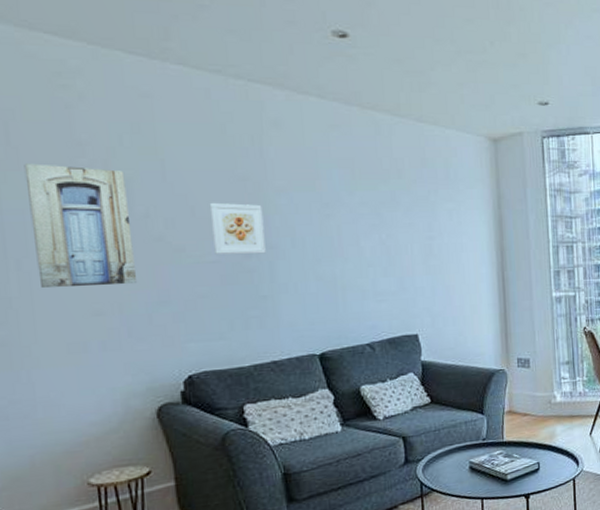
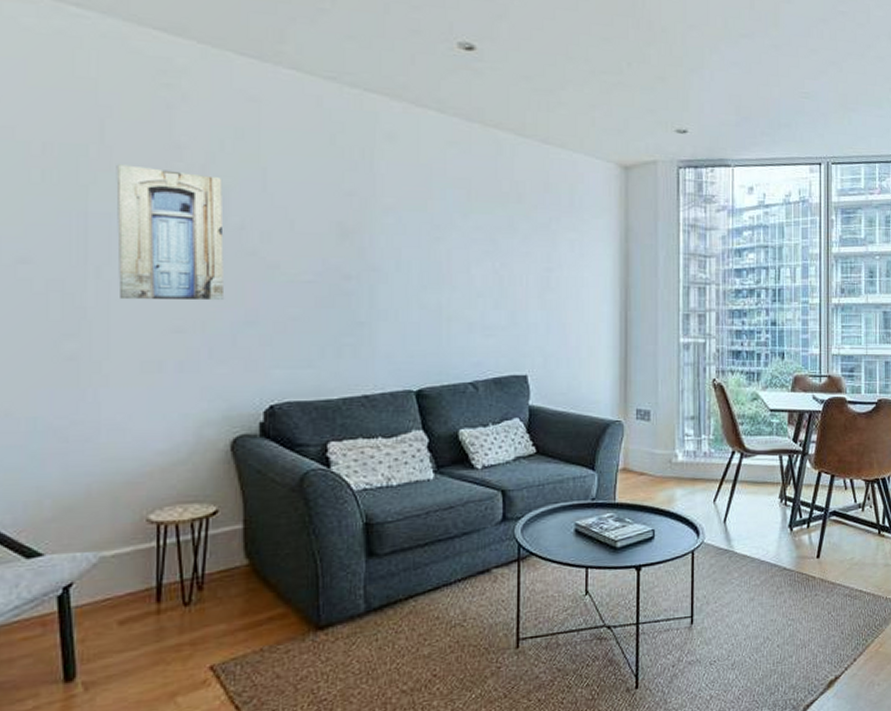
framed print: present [209,202,266,255] -> none [310,217,367,276]

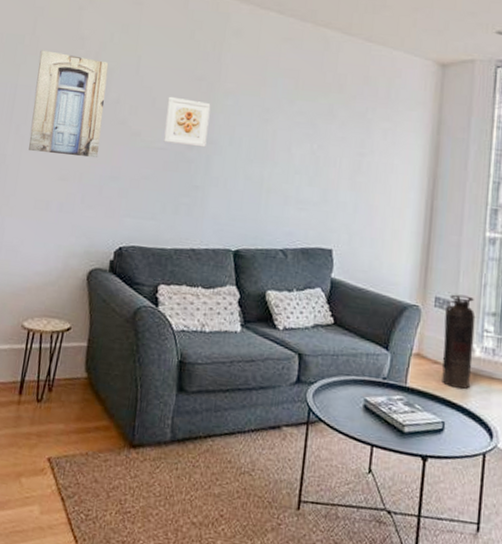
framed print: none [310,217,367,276] -> present [163,96,211,148]
fire extinguisher: none [647,403,676,496] -> present [442,294,476,390]

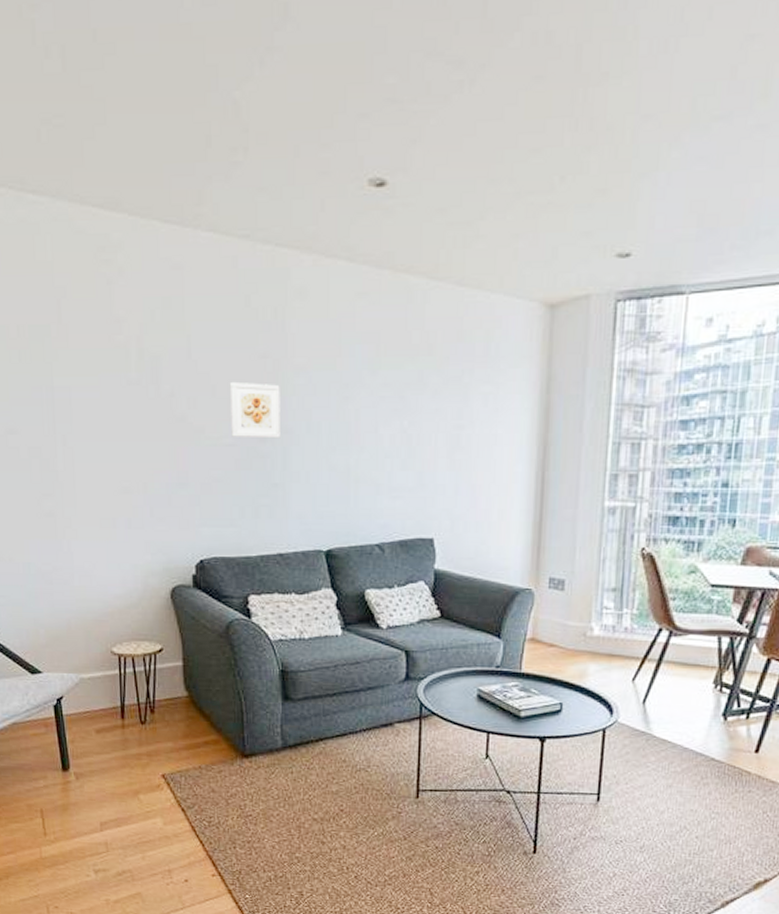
wall art: present [29,50,109,158] -> none [72,341,161,464]
fire extinguisher: present [442,294,476,390] -> none [558,573,594,670]

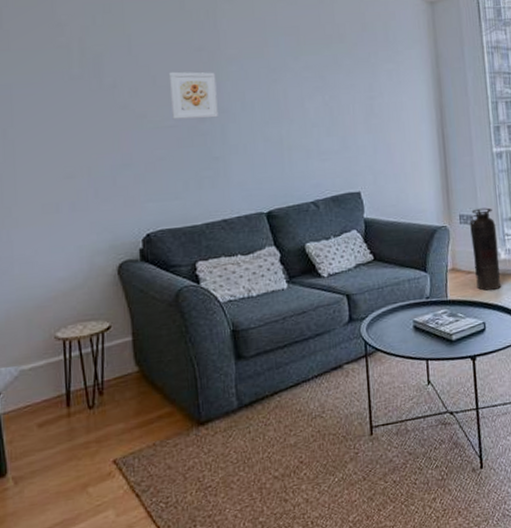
fire extinguisher: none [558,573,594,670] -> present [470,207,502,291]

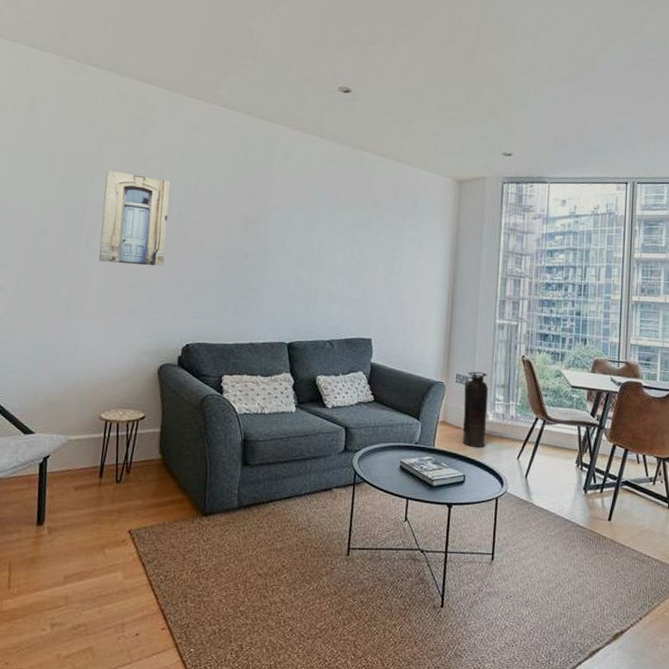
wall art: none [13,43,105,155] -> present [99,170,171,267]
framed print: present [168,71,218,119] -> none [223,211,264,255]

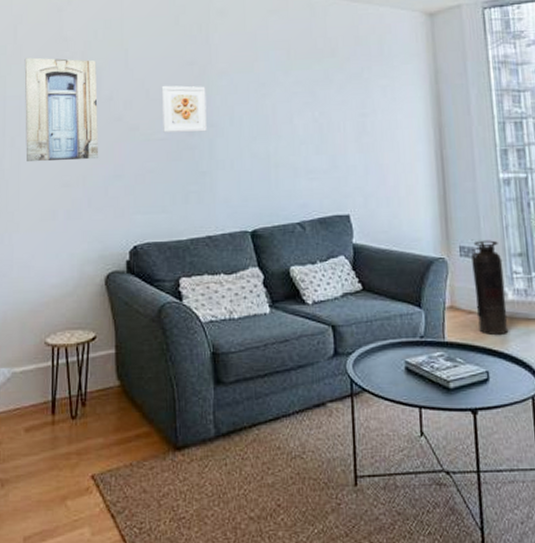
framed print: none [223,211,264,255] -> present [161,85,207,133]

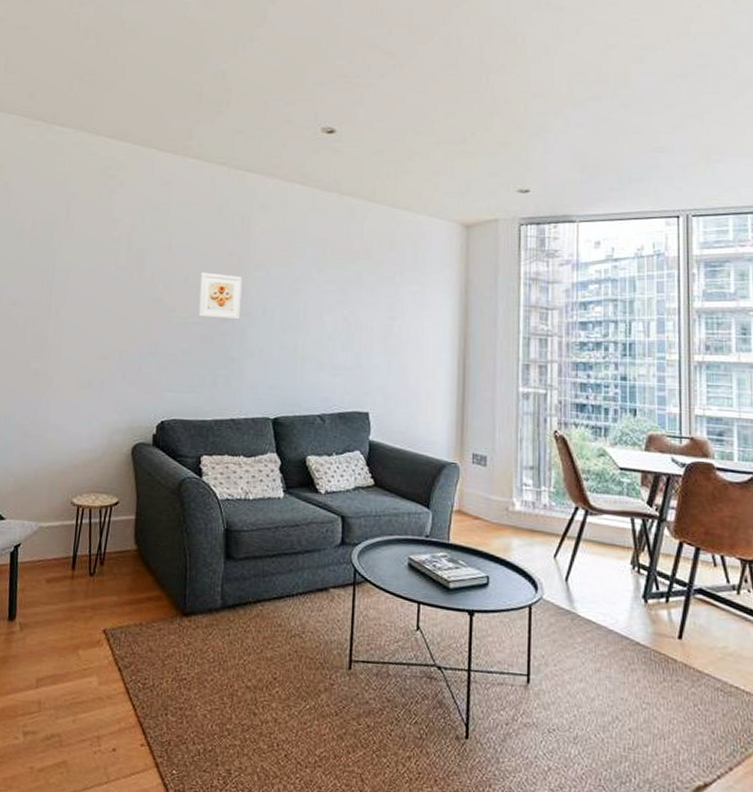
wall art: present [24,57,99,163] -> none [68,234,142,336]
fire extinguisher: present [471,240,509,336] -> none [483,450,514,544]

